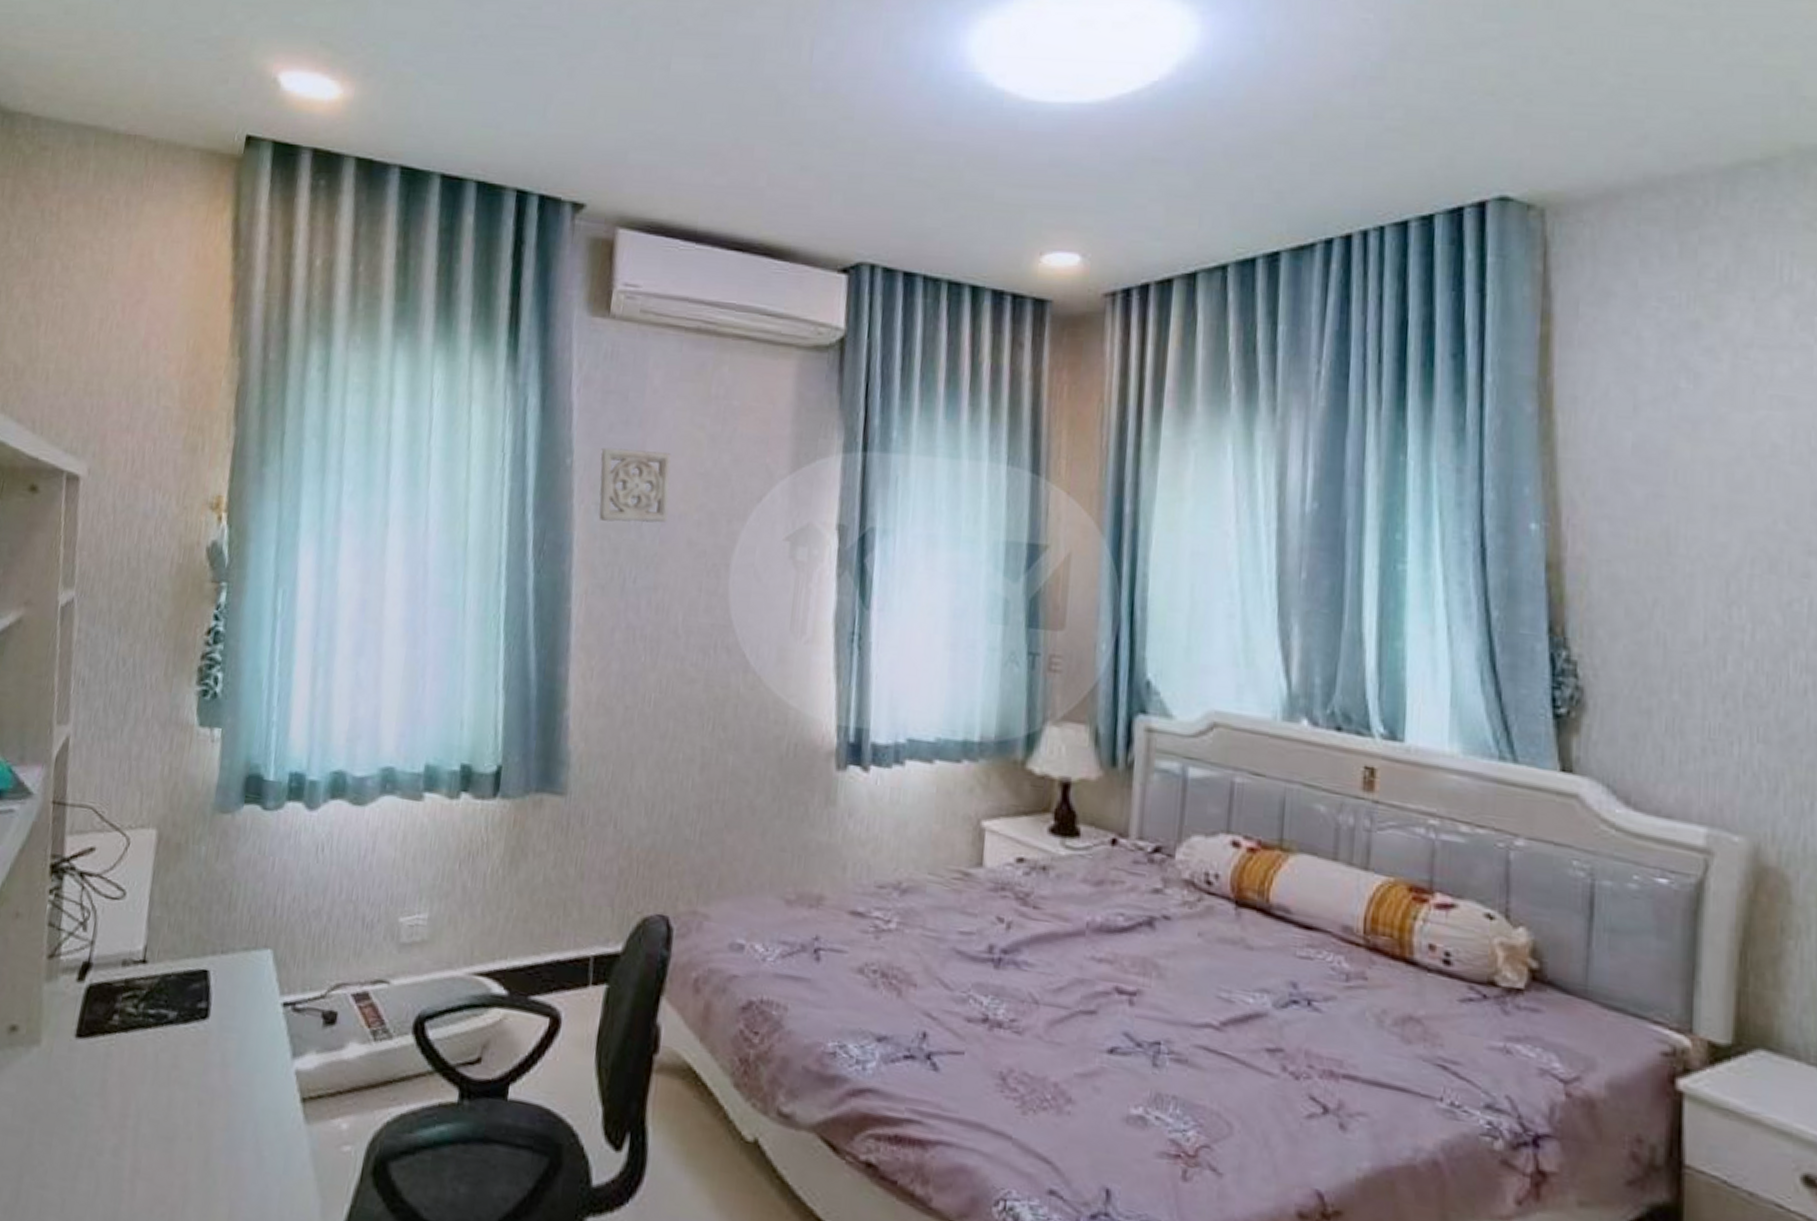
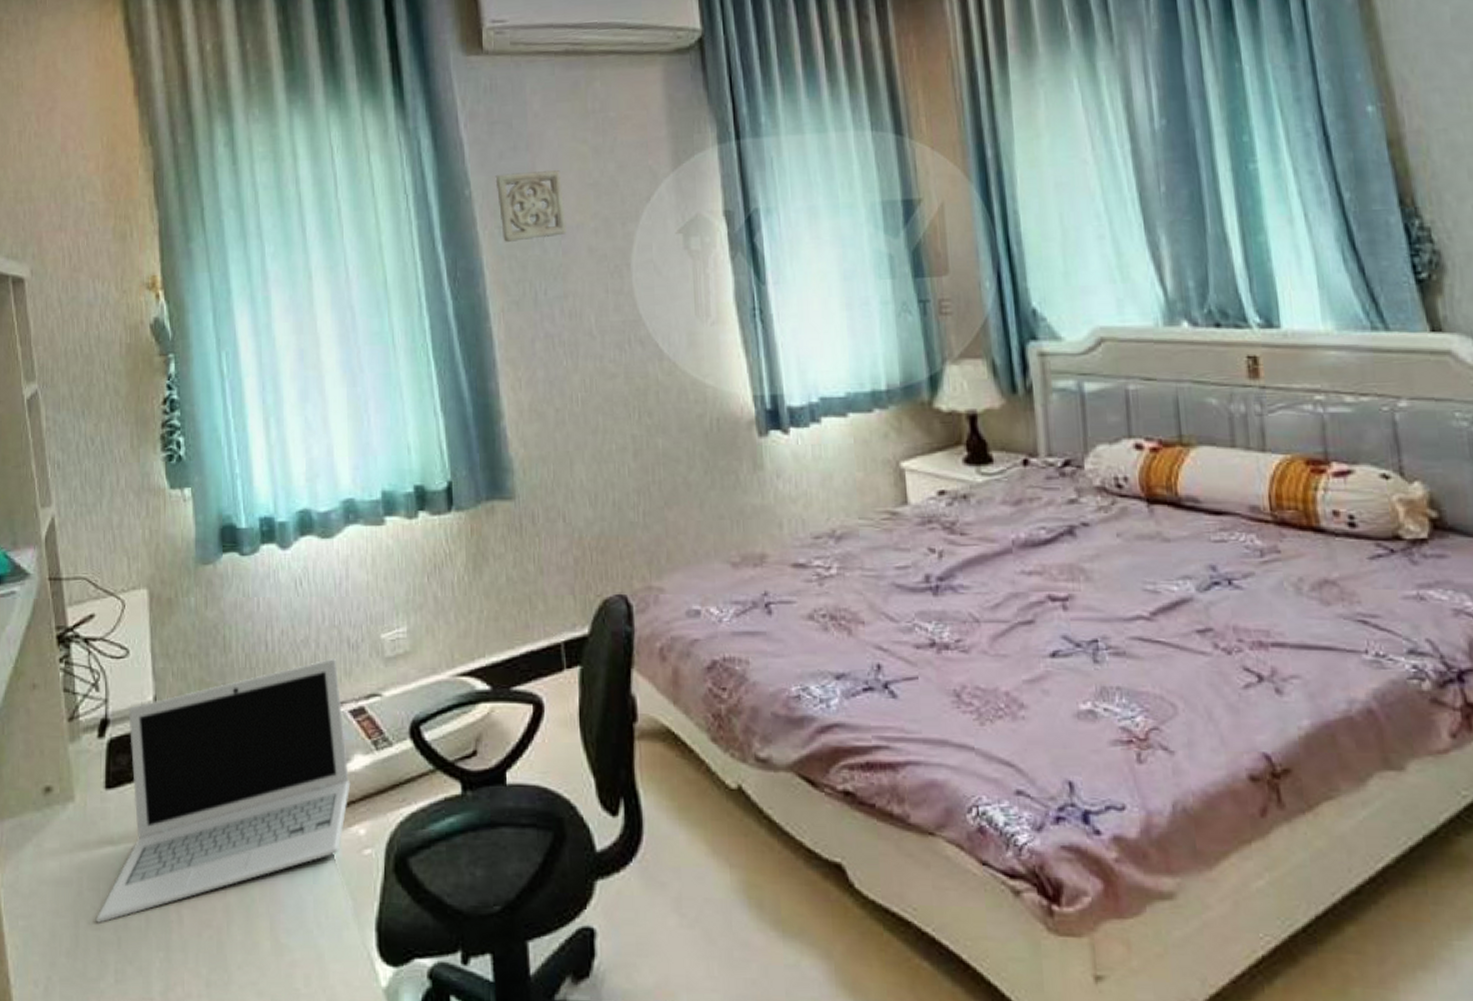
laptop: none [41,935,347,1182] -> present [95,659,351,923]

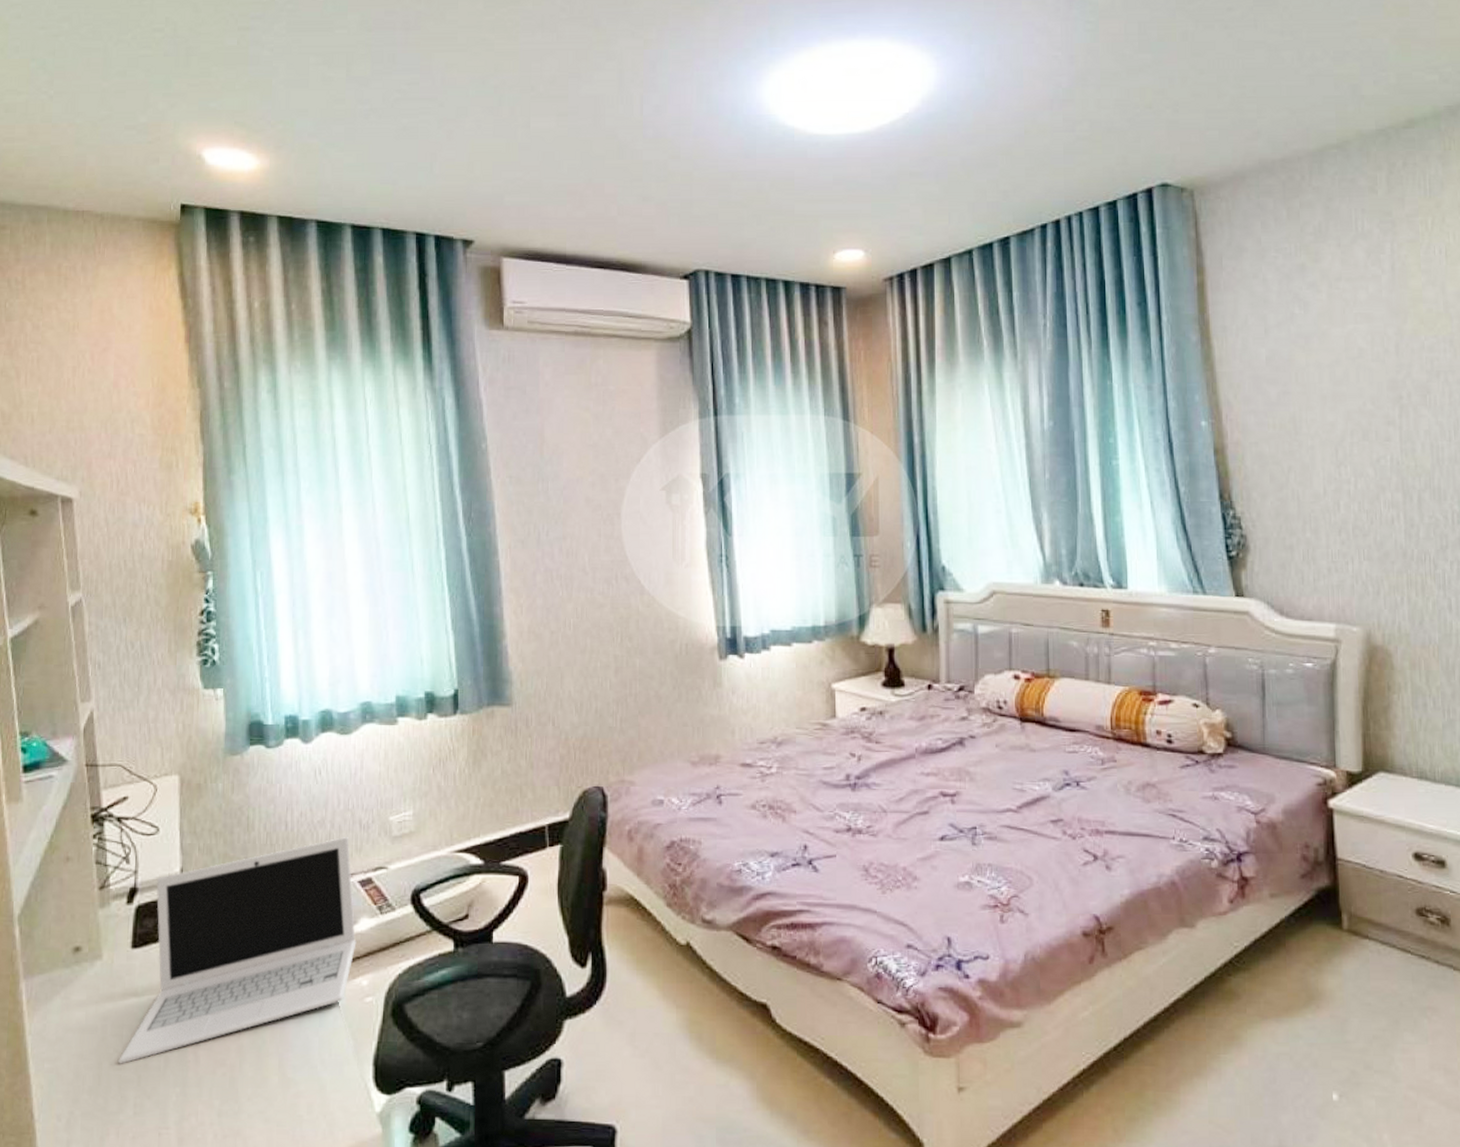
wall ornament: present [495,169,567,242] -> none [509,431,568,490]

